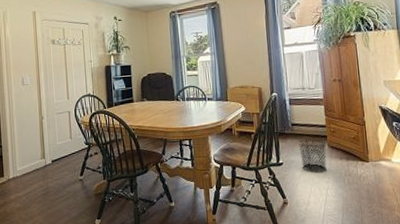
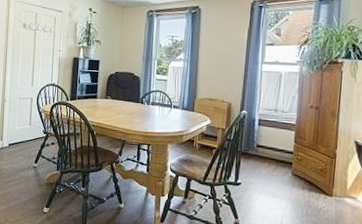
waste bin: present [298,138,327,173] -> none [260,162,291,199]

